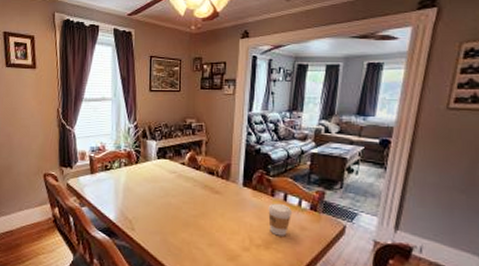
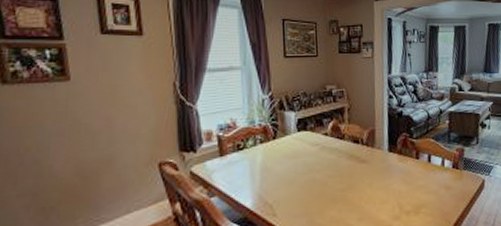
coffee cup: present [268,203,291,236] -> none [414,165,437,199]

